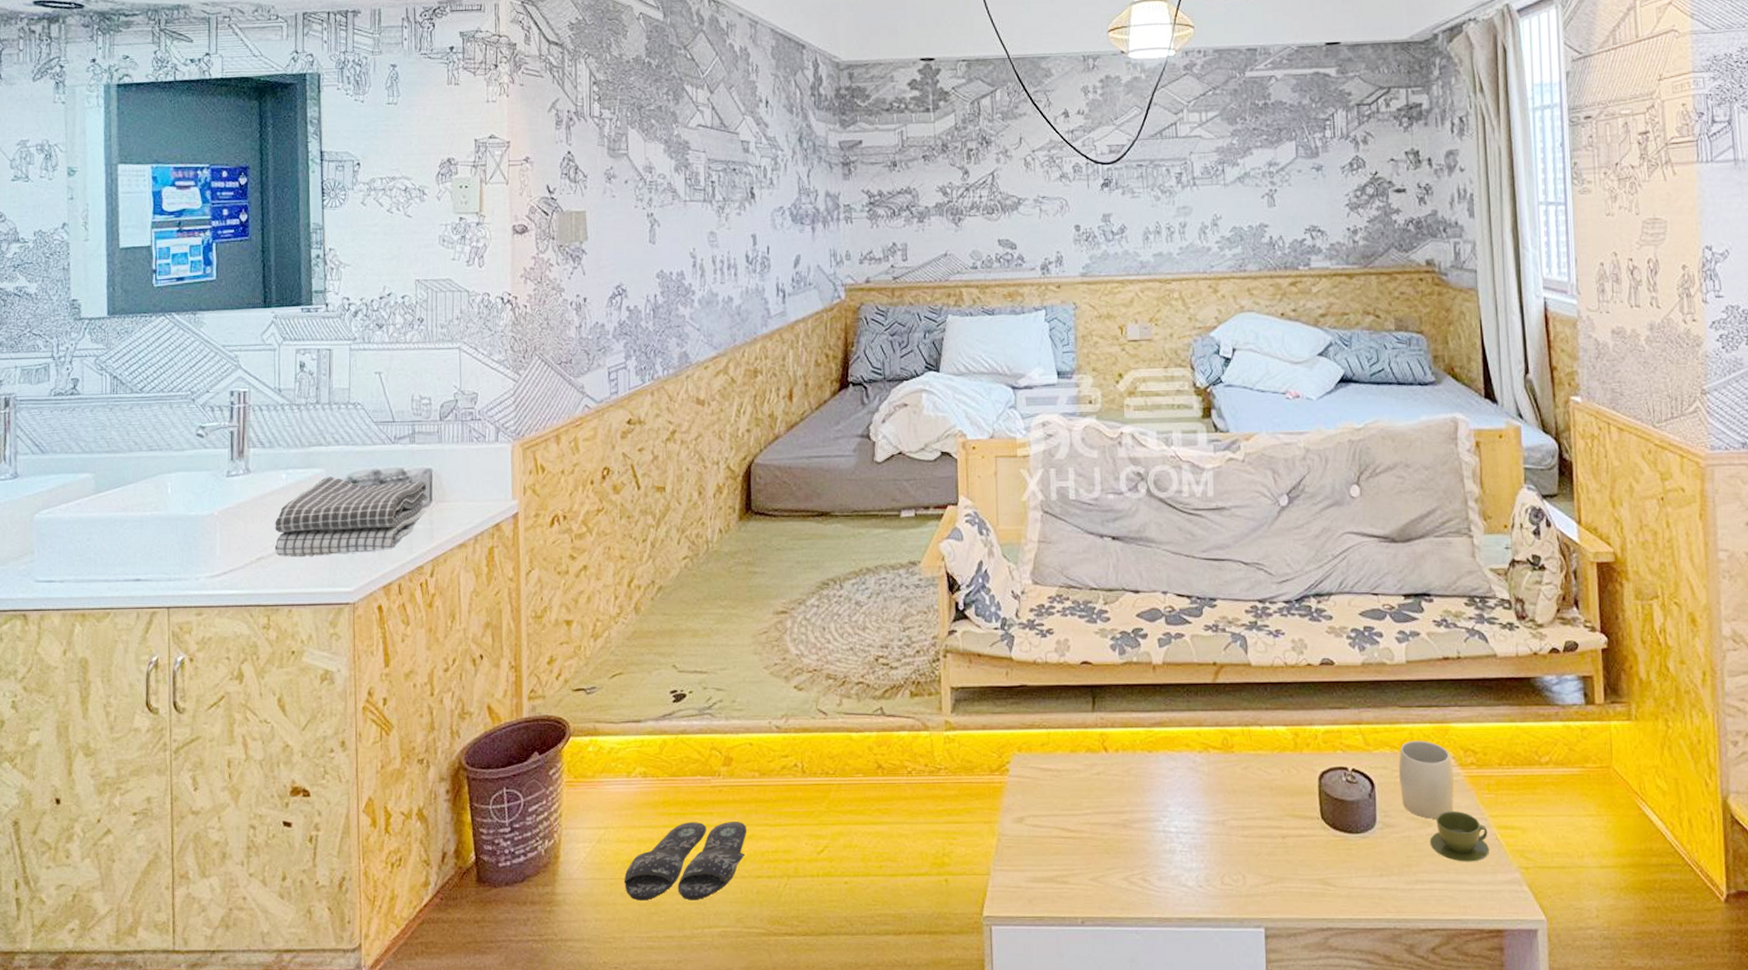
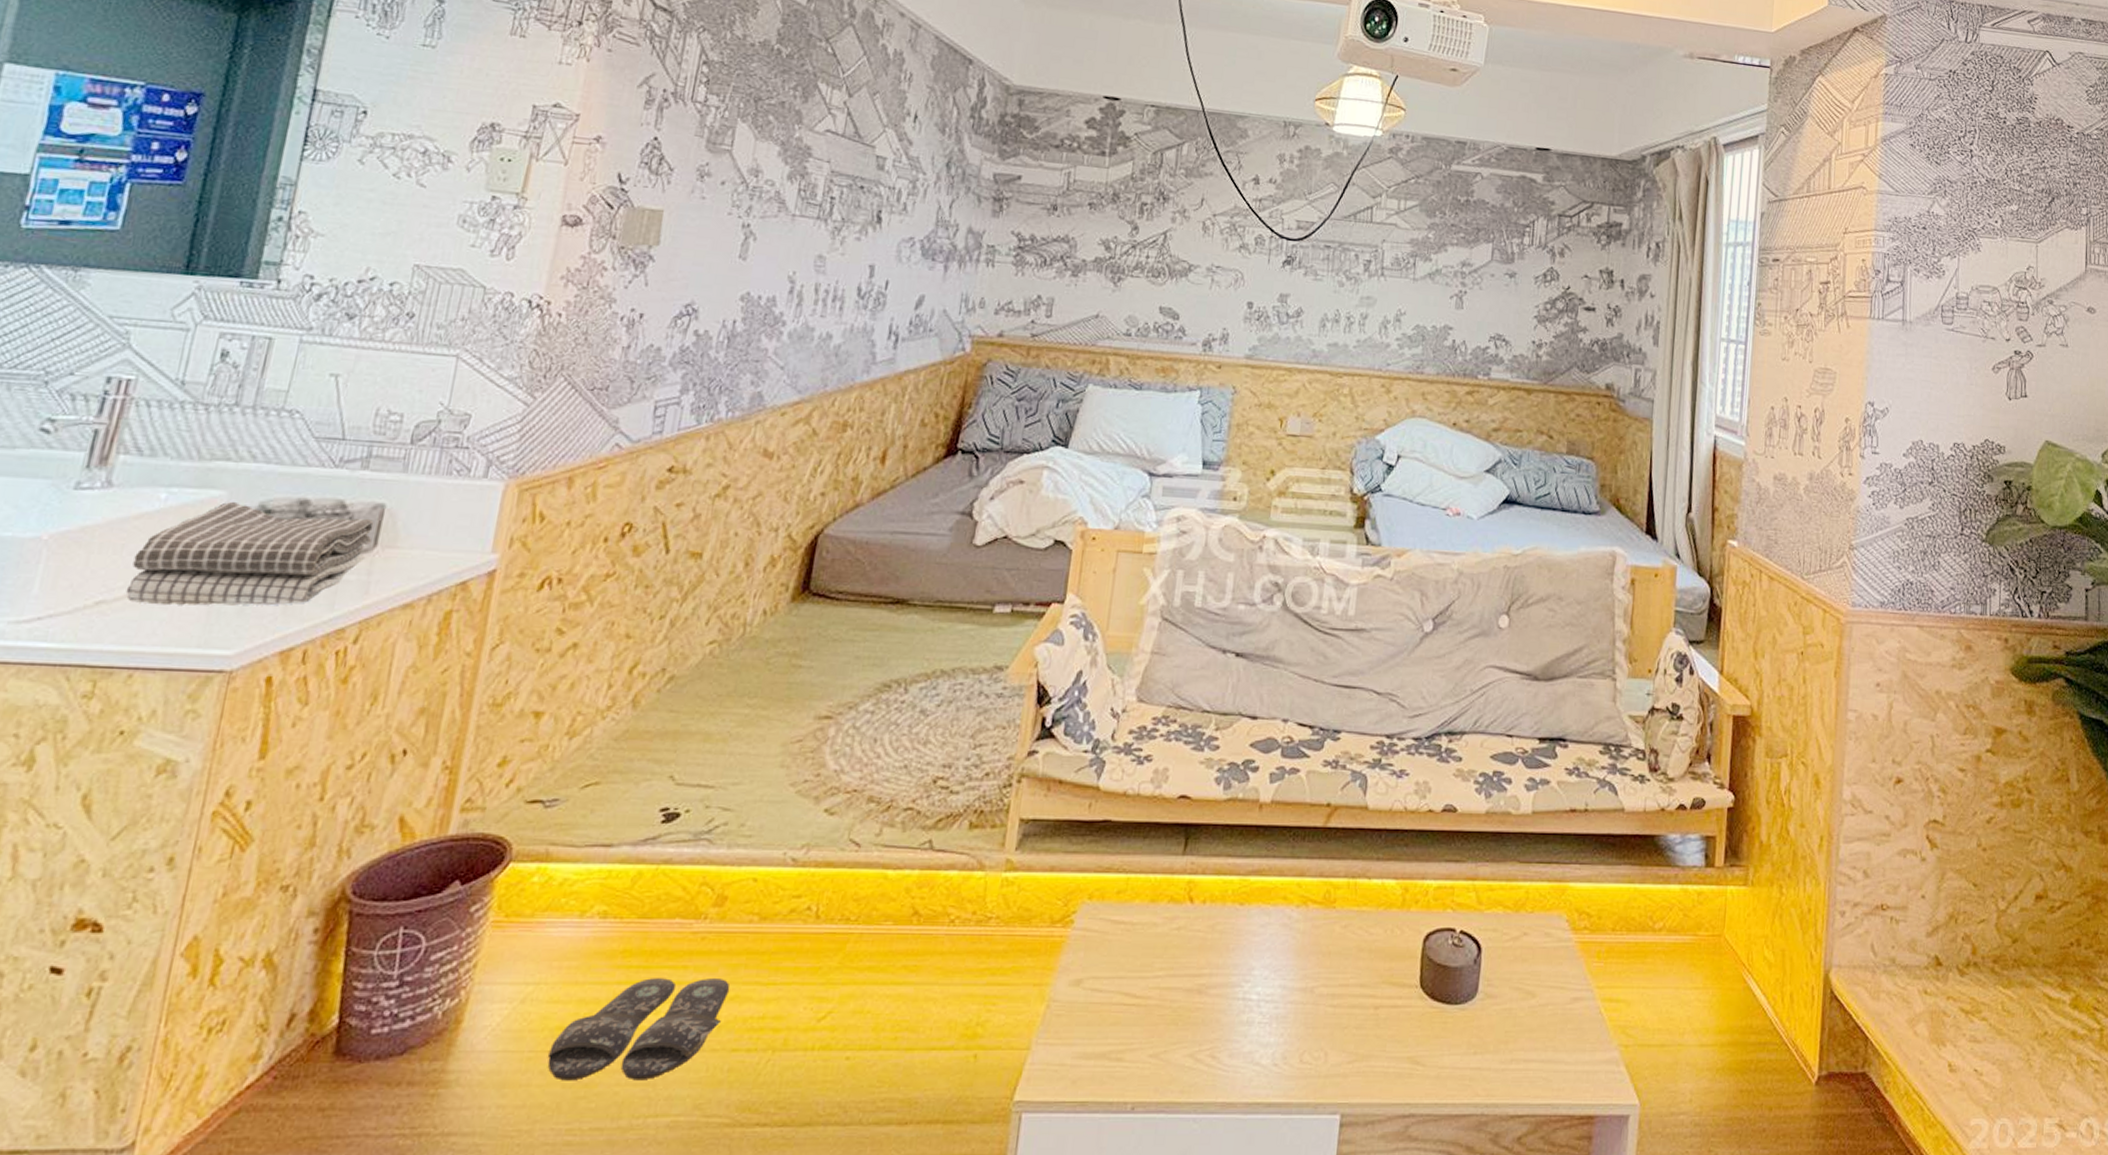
mug: present [1398,741,1454,819] -> none [1508,901,1565,989]
teacup: present [1430,811,1489,862] -> none [1531,981,1592,1039]

